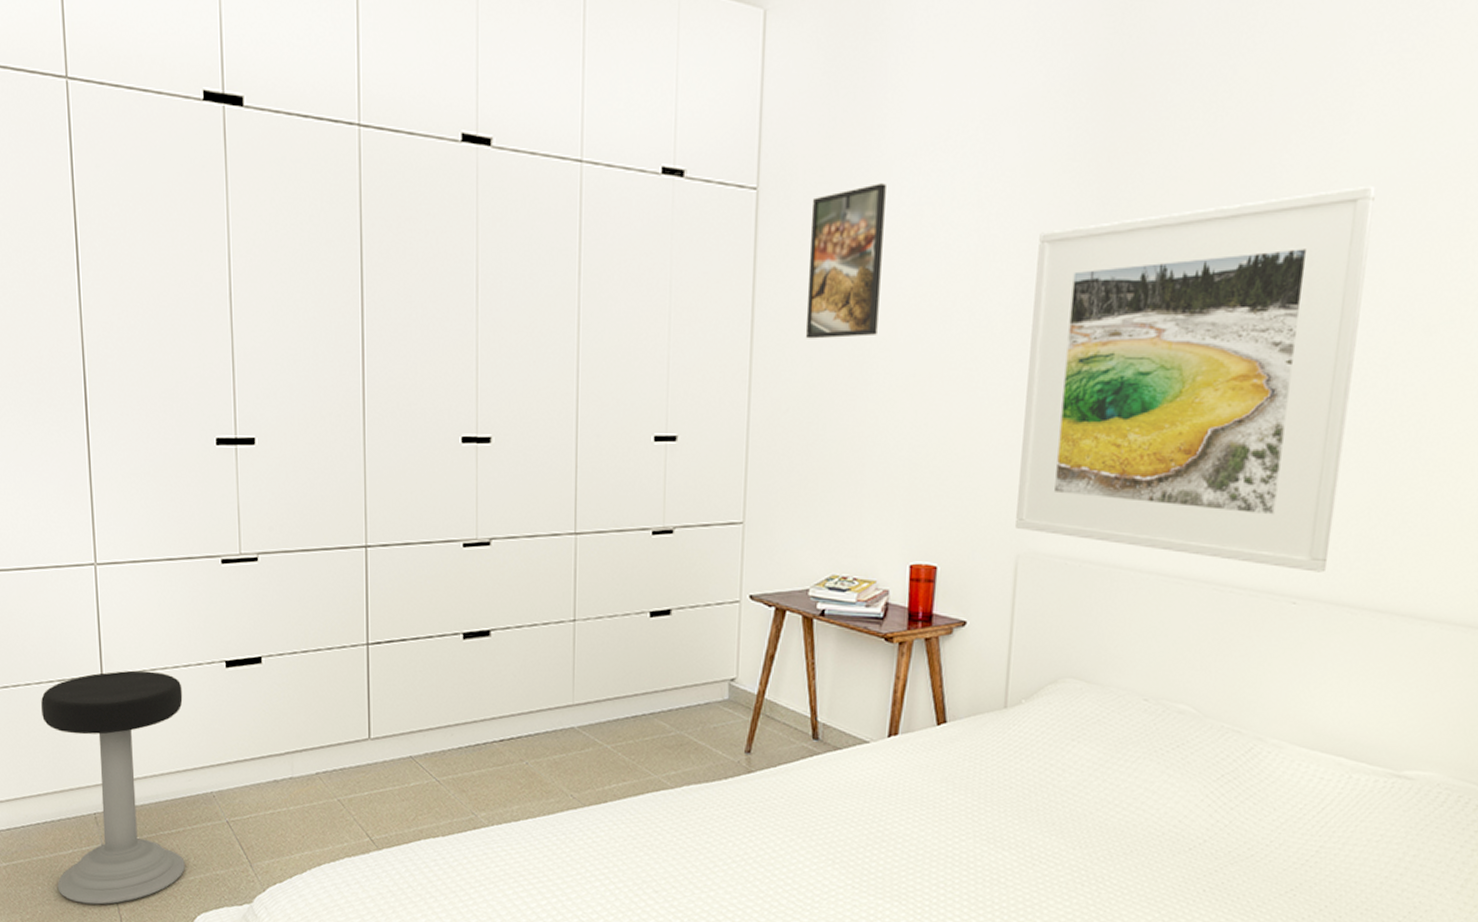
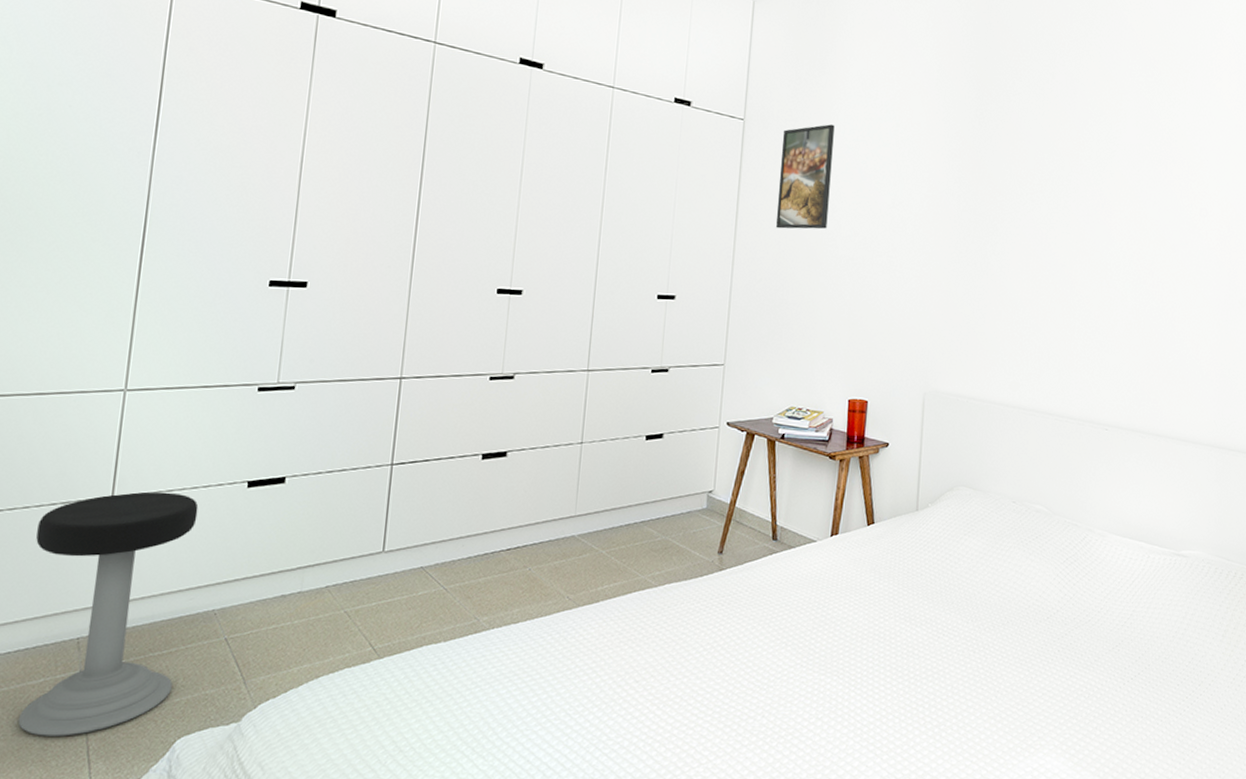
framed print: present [1015,185,1376,573] -> none [923,154,1138,408]

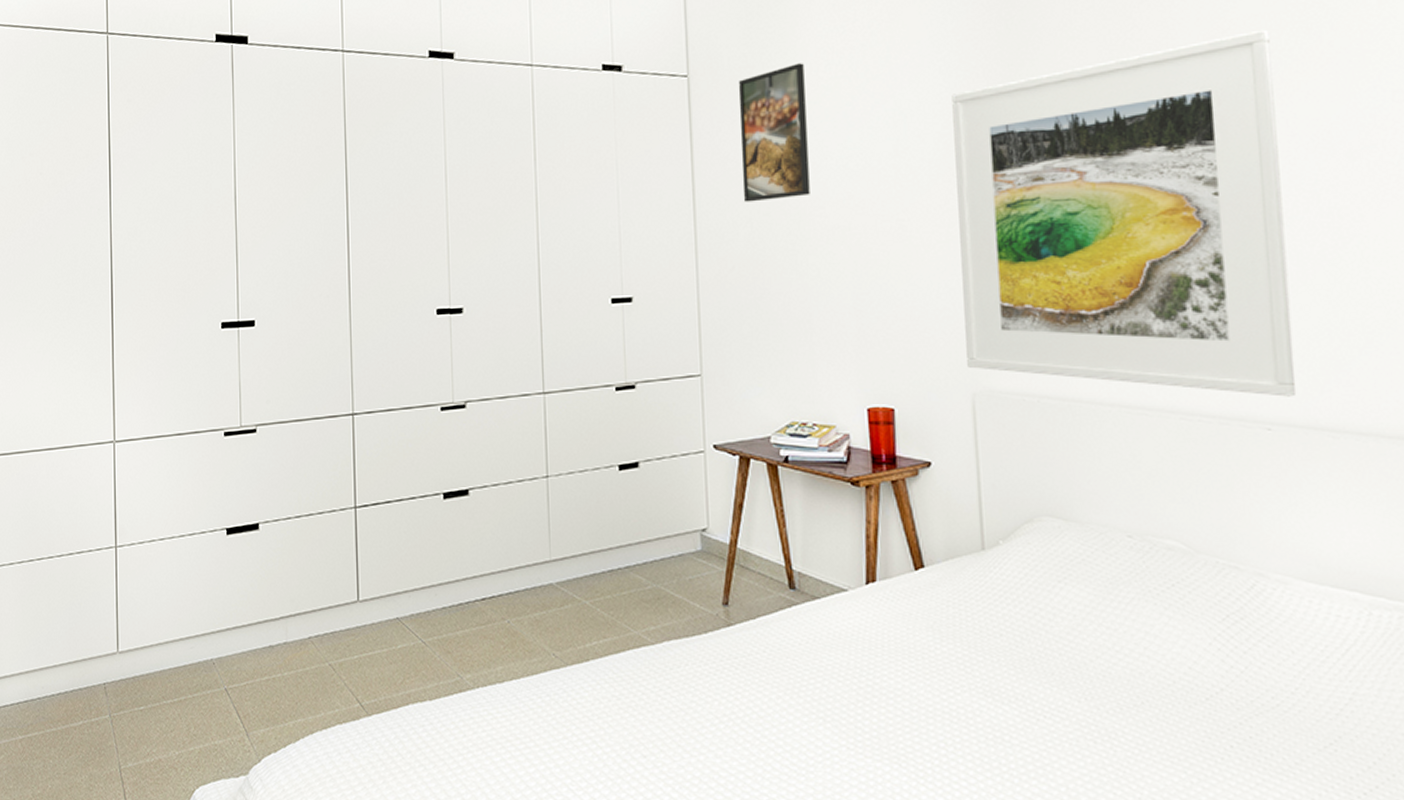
stool: present [17,491,199,736] -> none [61,540,187,778]
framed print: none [923,154,1138,408] -> present [952,29,1297,397]

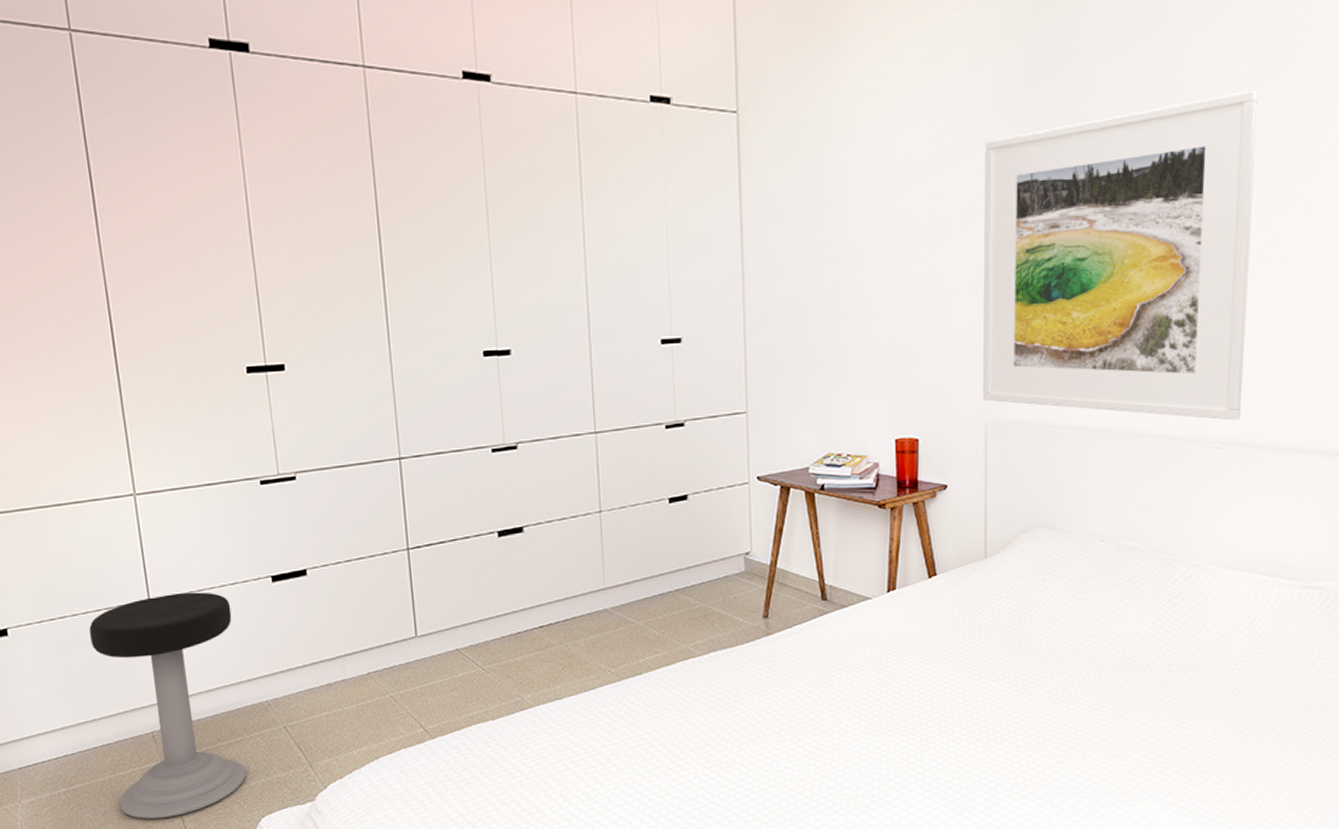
stool: none [61,540,187,778] -> present [89,592,246,819]
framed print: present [738,63,810,202] -> none [786,103,852,244]

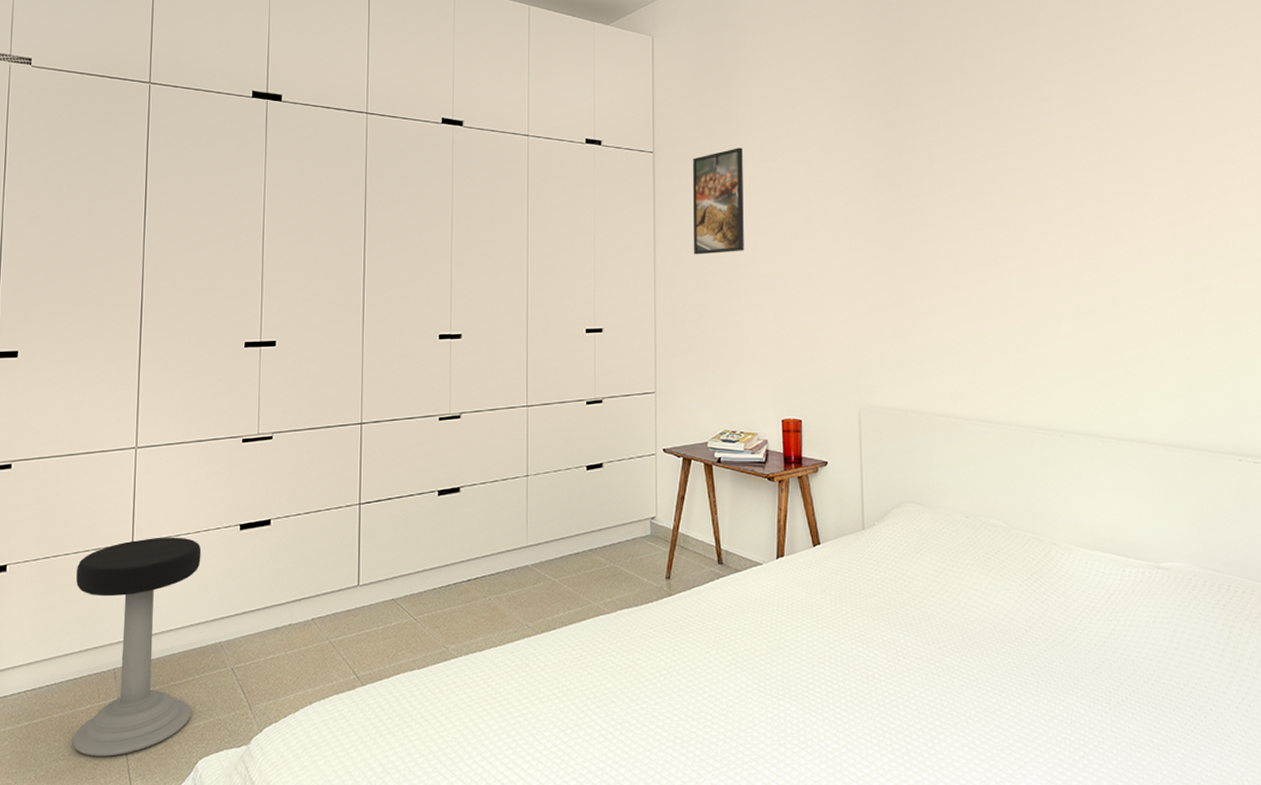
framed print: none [786,103,852,244] -> present [692,148,744,255]
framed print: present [983,90,1258,421] -> none [850,144,1080,412]

